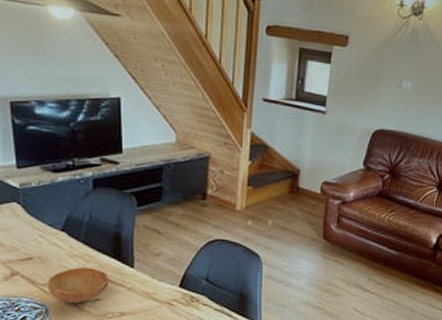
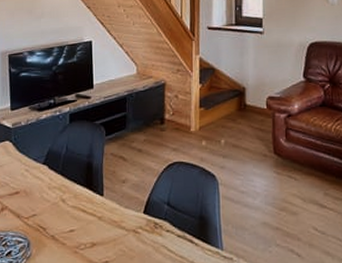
bowl: present [47,267,110,303] -> none [30,199,83,235]

